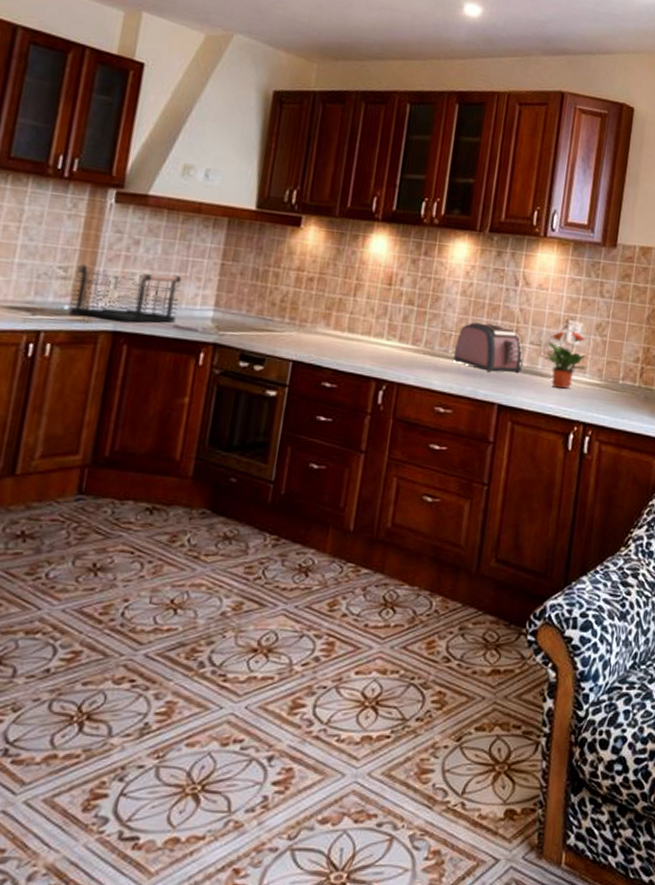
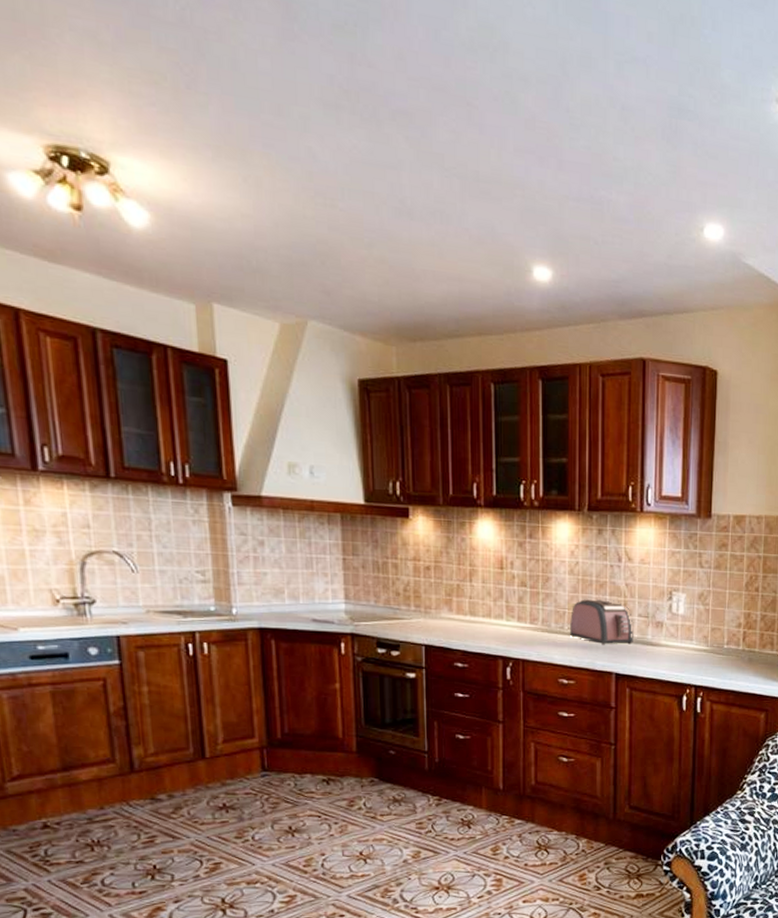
dish rack: present [68,264,182,324] -> none [213,567,312,620]
potted plant: present [539,331,591,389] -> none [648,602,696,656]

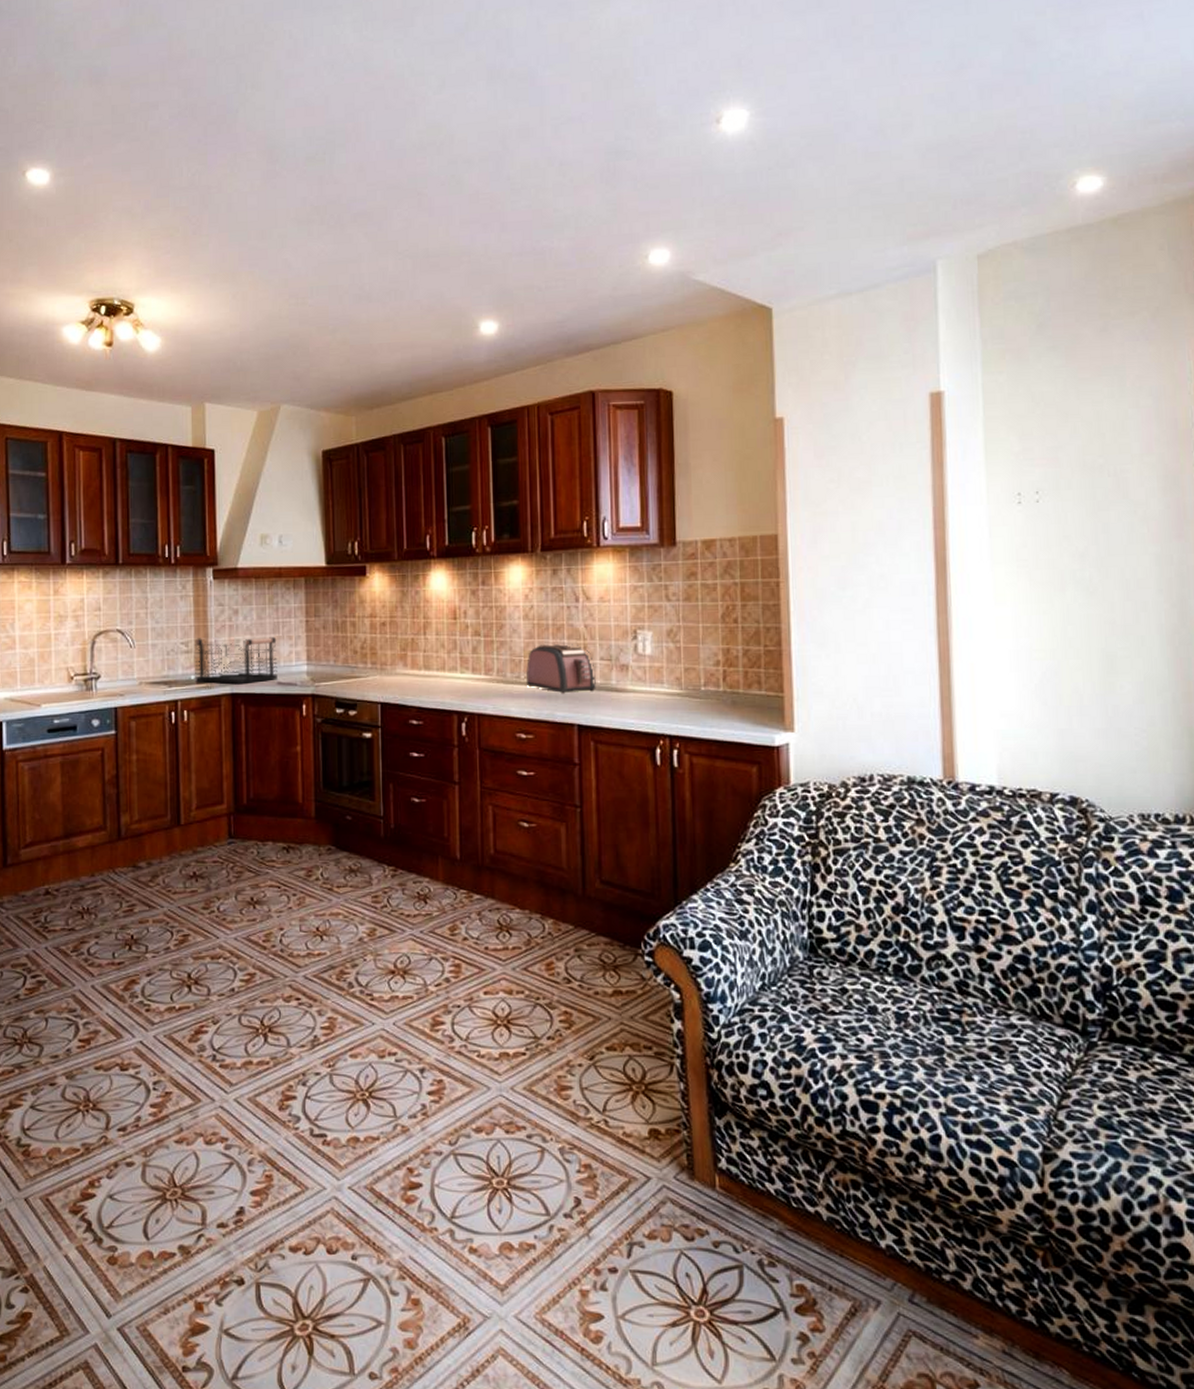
dish rack: none [213,567,312,620] -> present [195,637,278,685]

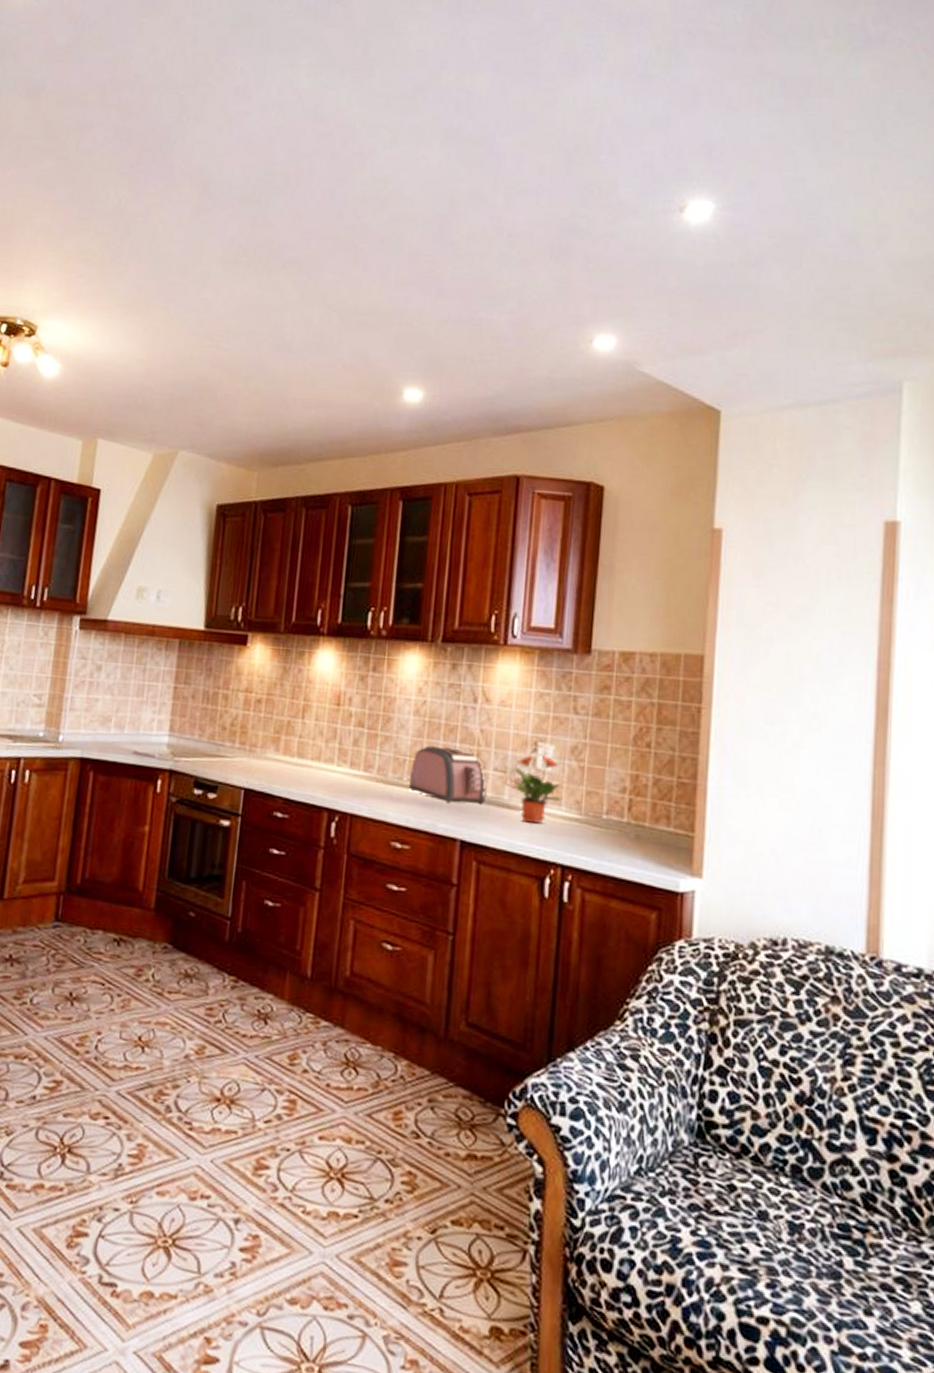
dish rack: present [195,637,278,685] -> none [43,691,140,750]
potted plant: none [612,641,666,702] -> present [505,755,567,824]

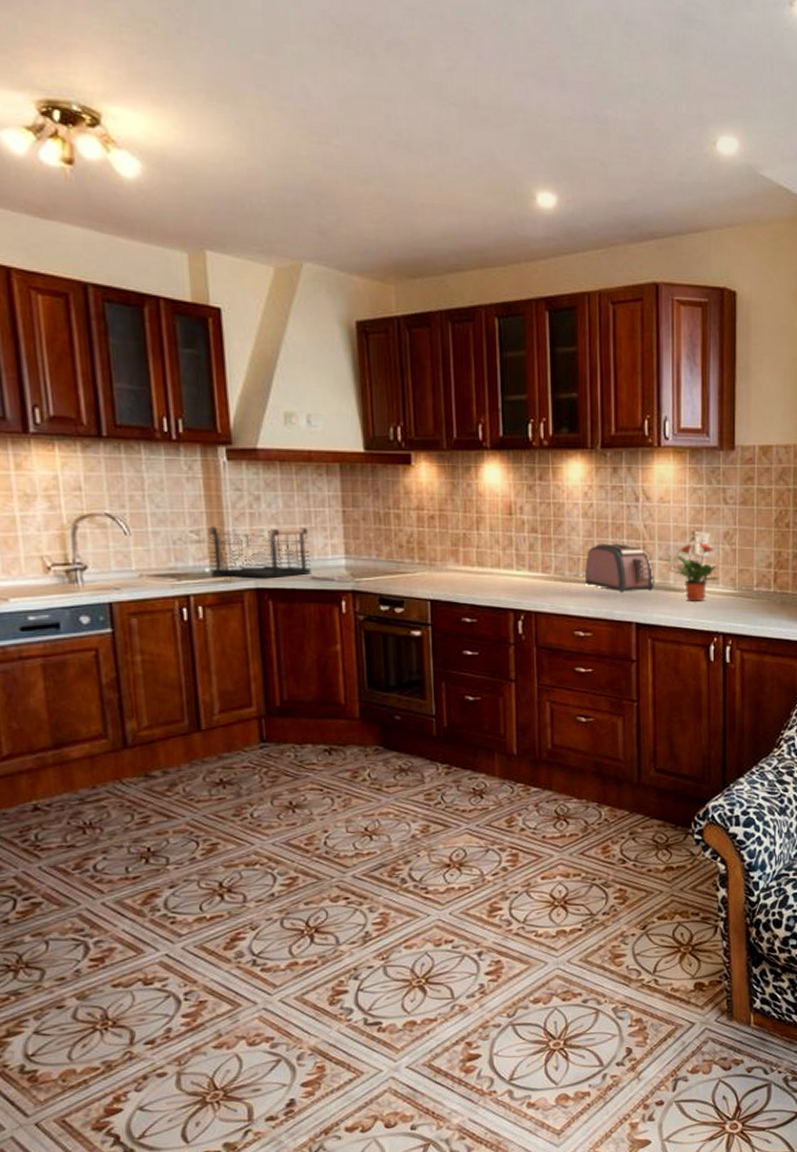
dish rack: none [43,691,140,750] -> present [207,526,311,579]

